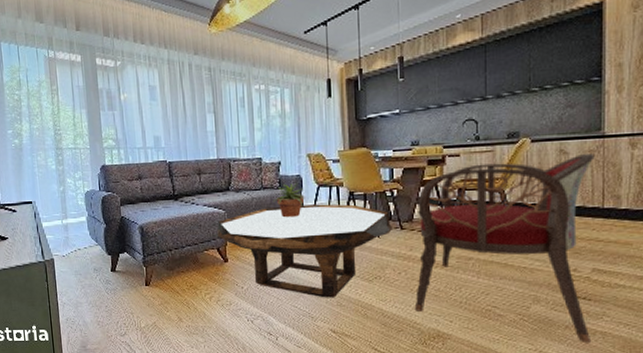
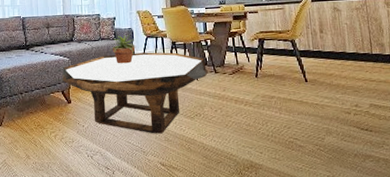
armchair: present [414,154,595,343] -> none [227,11,377,169]

